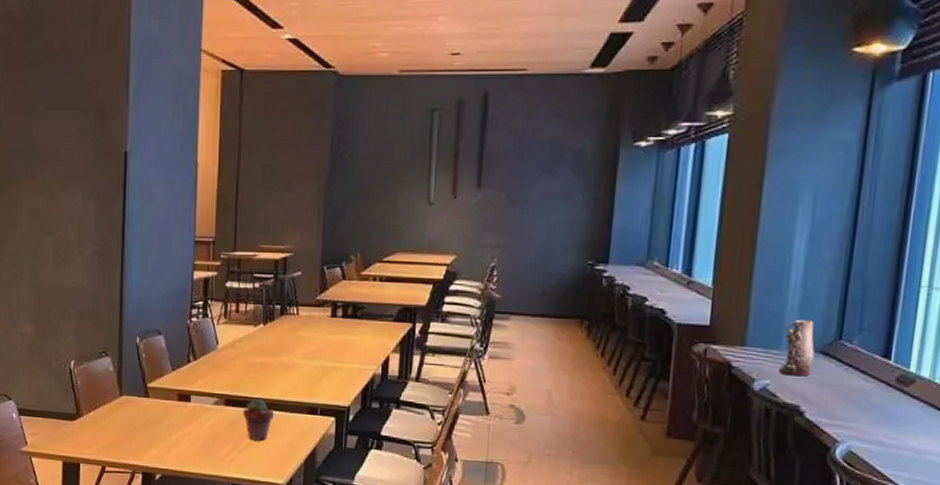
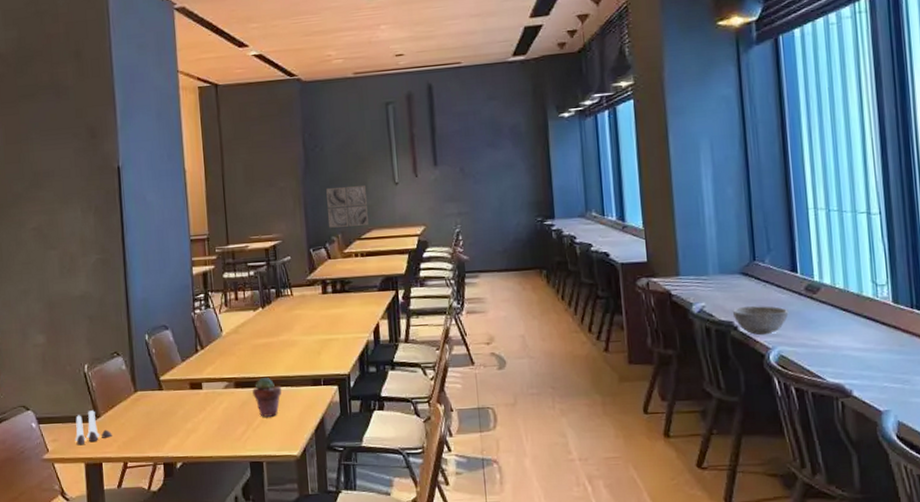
salt and pepper shaker set: none [54,409,93,443] -> present [75,410,112,446]
wall art: none [348,200,395,247] -> present [326,186,368,228]
vase: present [779,319,815,376] -> none [708,247,737,297]
bowl: none [800,390,870,426] -> present [732,306,789,336]

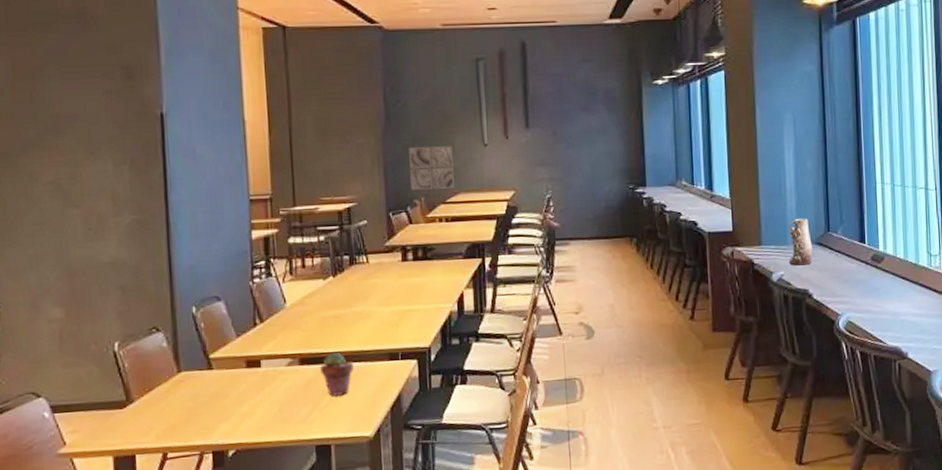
salt and pepper shaker set: present [75,410,112,446] -> none [100,395,149,436]
vase: none [708,247,737,297] -> present [788,218,812,266]
bowl: present [732,306,789,336] -> none [808,274,857,303]

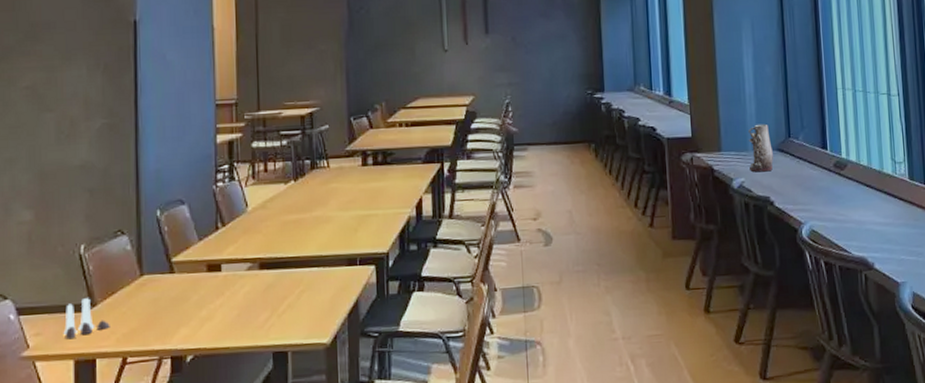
salt and pepper shaker set: none [100,395,149,436] -> present [63,298,110,340]
potted succulent: present [320,351,354,396] -> none [279,256,312,301]
wall art: present [409,146,454,190] -> none [371,52,415,95]

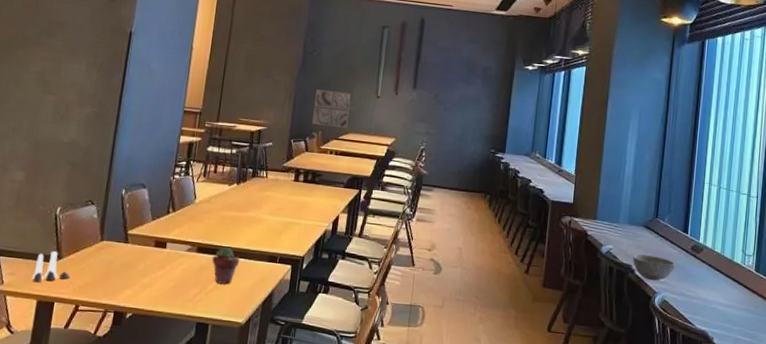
potted succulent: none [279,256,312,301] -> present [212,246,240,284]
wall art: none [371,52,415,95] -> present [312,89,351,128]
vase: present [748,124,773,172] -> none [618,202,641,244]
bowl: none [769,181,819,211] -> present [632,254,676,281]

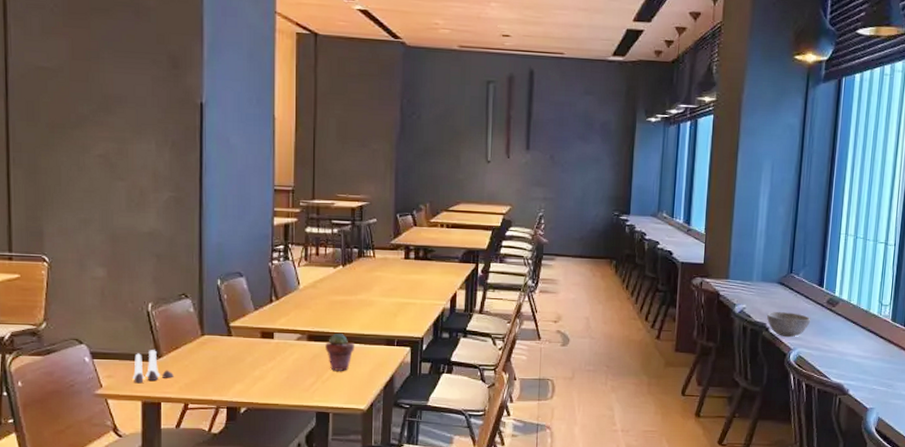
wall art: present [312,89,351,128] -> none [418,156,458,198]

